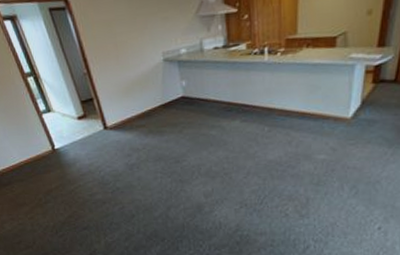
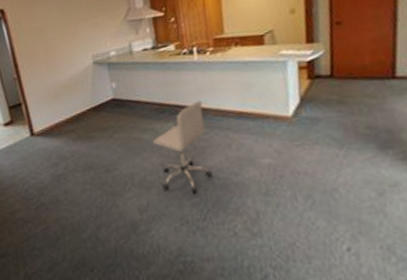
chair: none [220,100,272,183] -> present [153,100,213,194]

